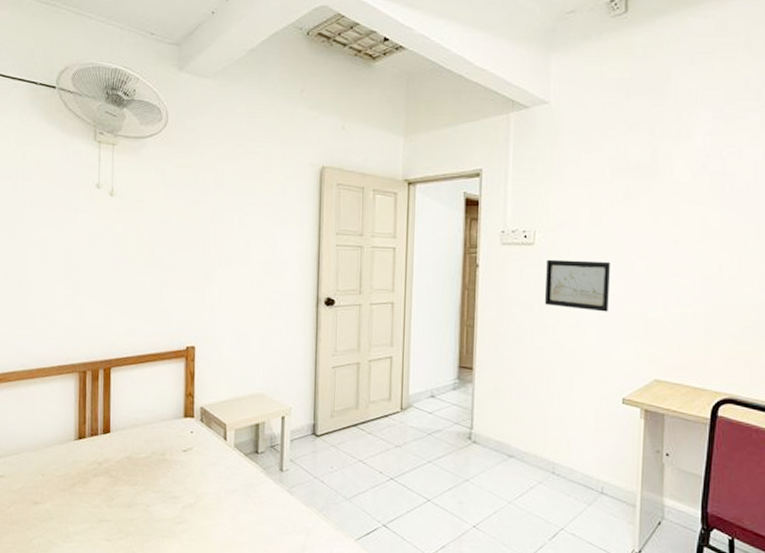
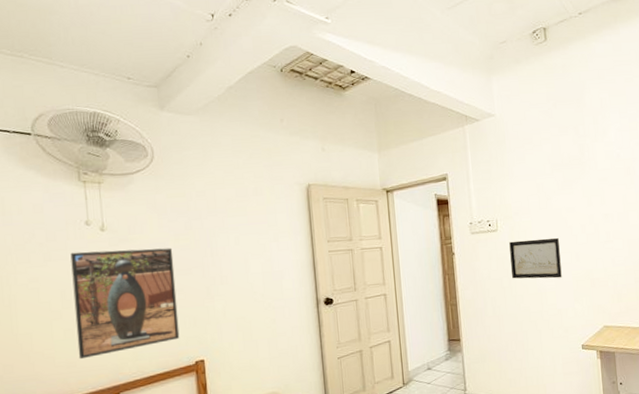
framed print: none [77,215,176,327] -> present [70,248,180,360]

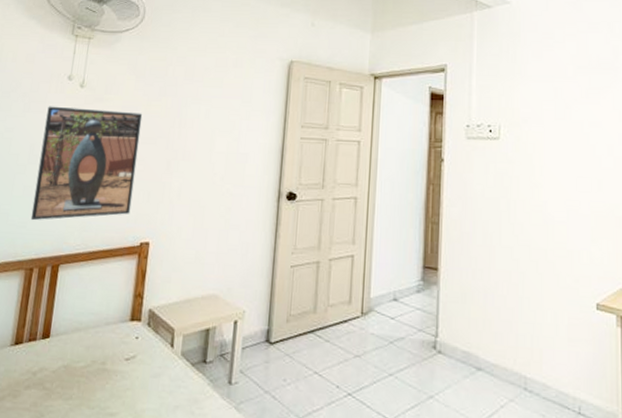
wall art: present [509,237,562,279] -> none [512,154,577,209]

